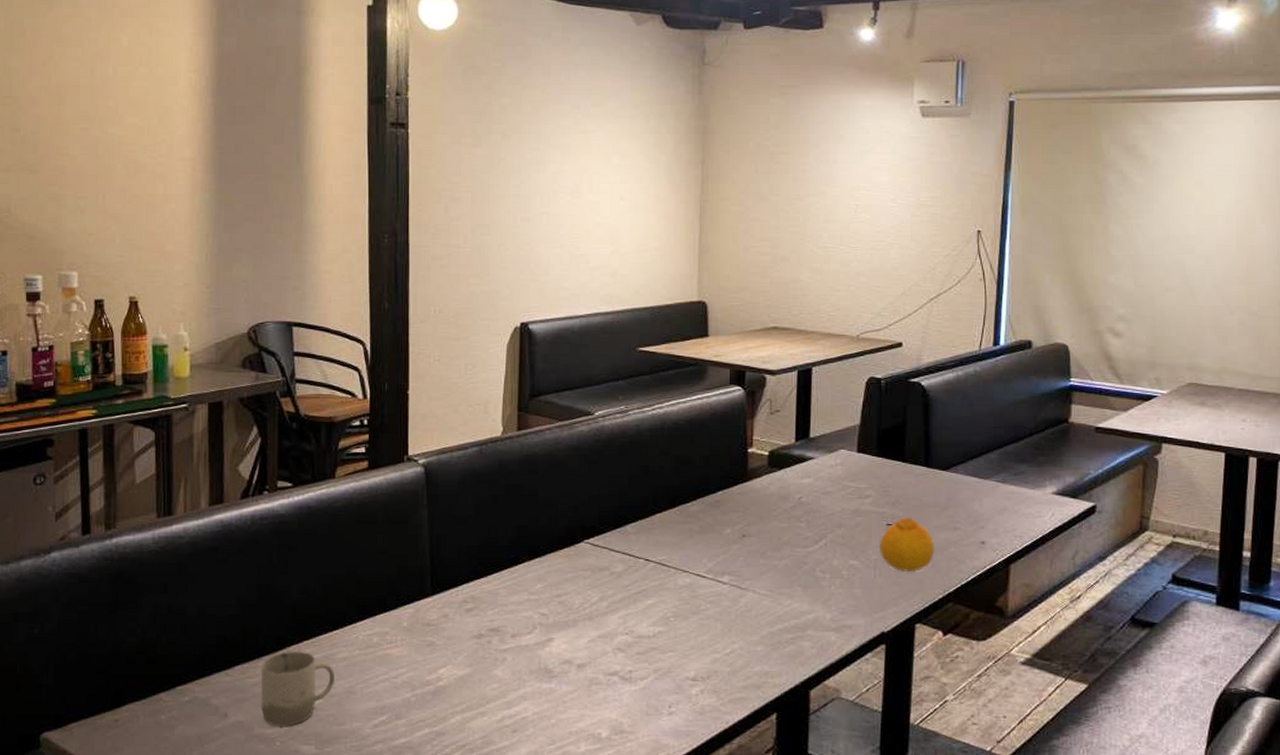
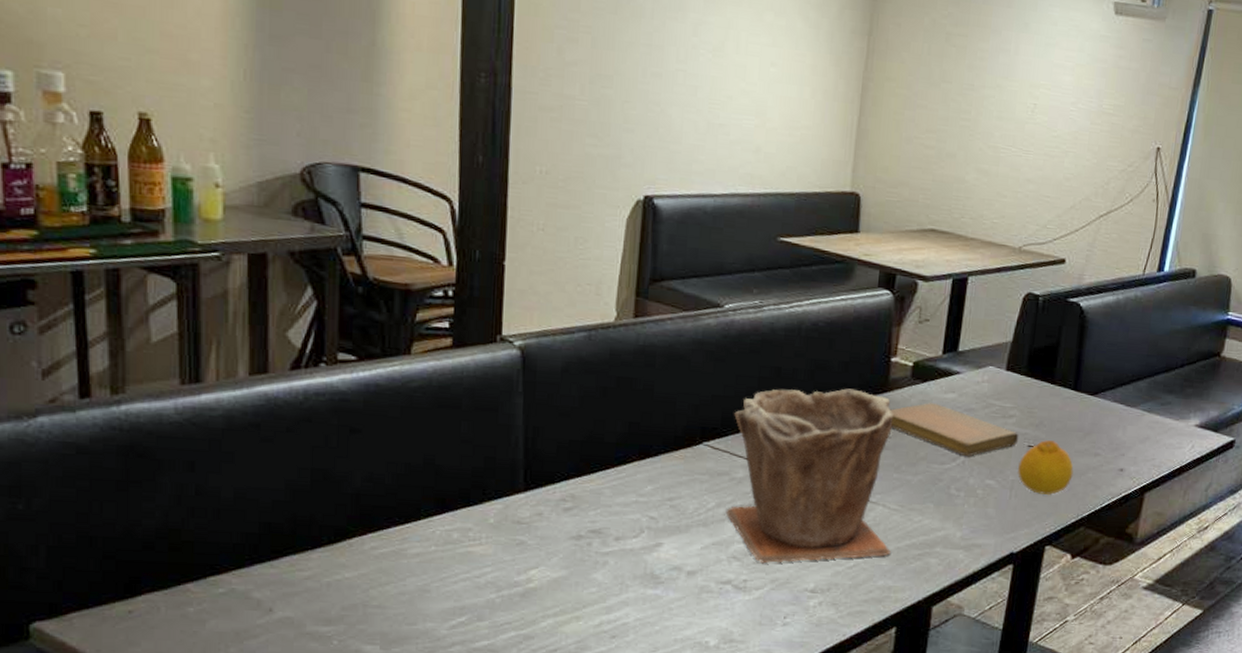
cup: present [261,651,334,727] -> none [314,543,405,625]
plant pot: none [608,481,765,654] -> present [726,388,894,564]
notebook: none [751,489,877,539] -> present [890,403,1019,457]

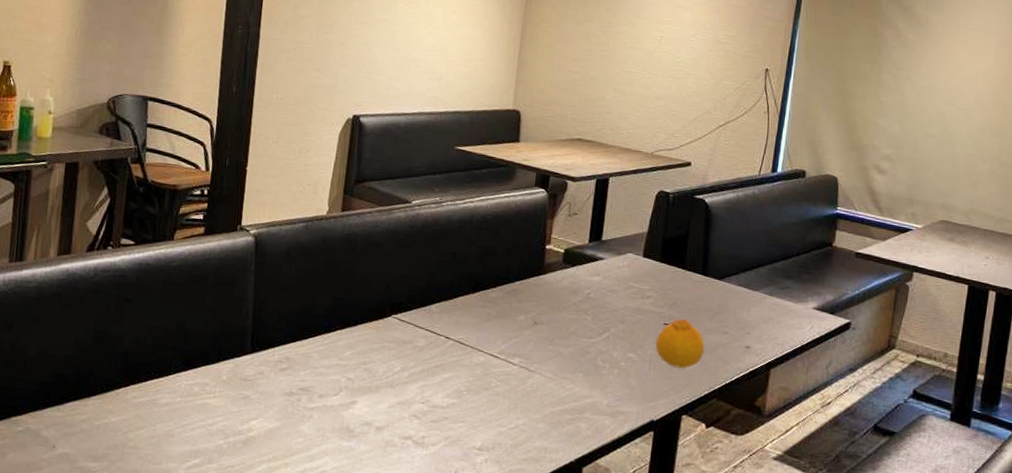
plant pot: present [726,388,894,564] -> none [409,271,548,423]
notebook: present [890,403,1019,457] -> none [545,284,656,332]

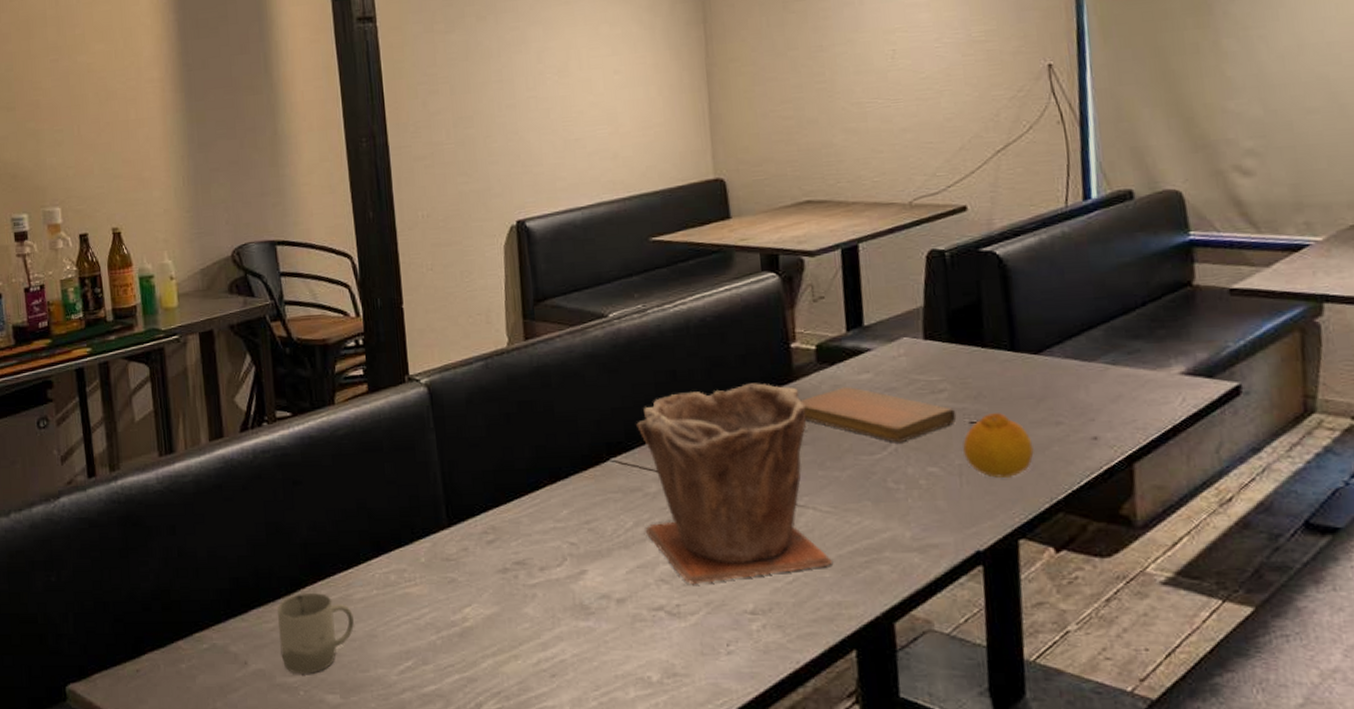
cup: none [86,393,156,462] -> present [277,592,354,675]
plant pot: none [409,271,548,423] -> present [636,383,834,585]
notebook: none [545,284,656,332] -> present [800,387,957,443]

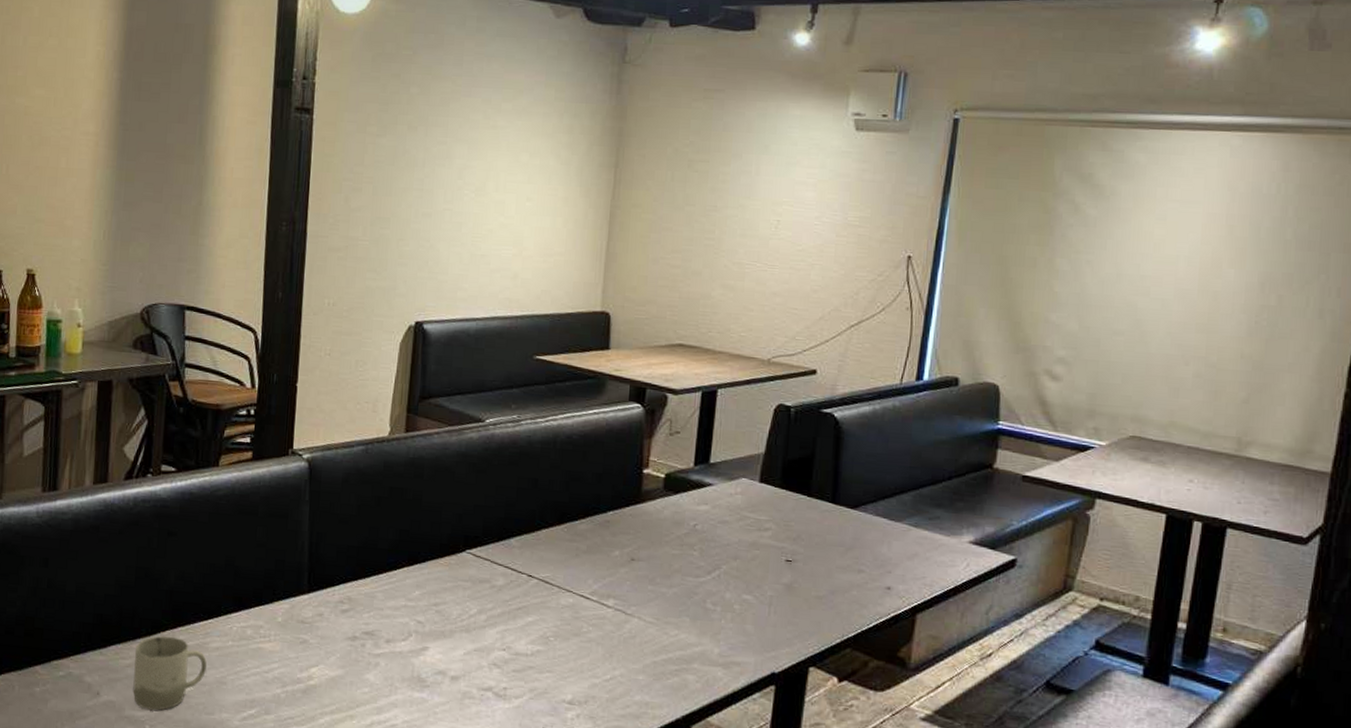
plant pot: present [636,383,834,585] -> none [487,499,648,673]
notebook: present [800,387,957,443] -> none [643,514,776,570]
fruit: present [963,413,1034,479] -> none [776,555,836,614]

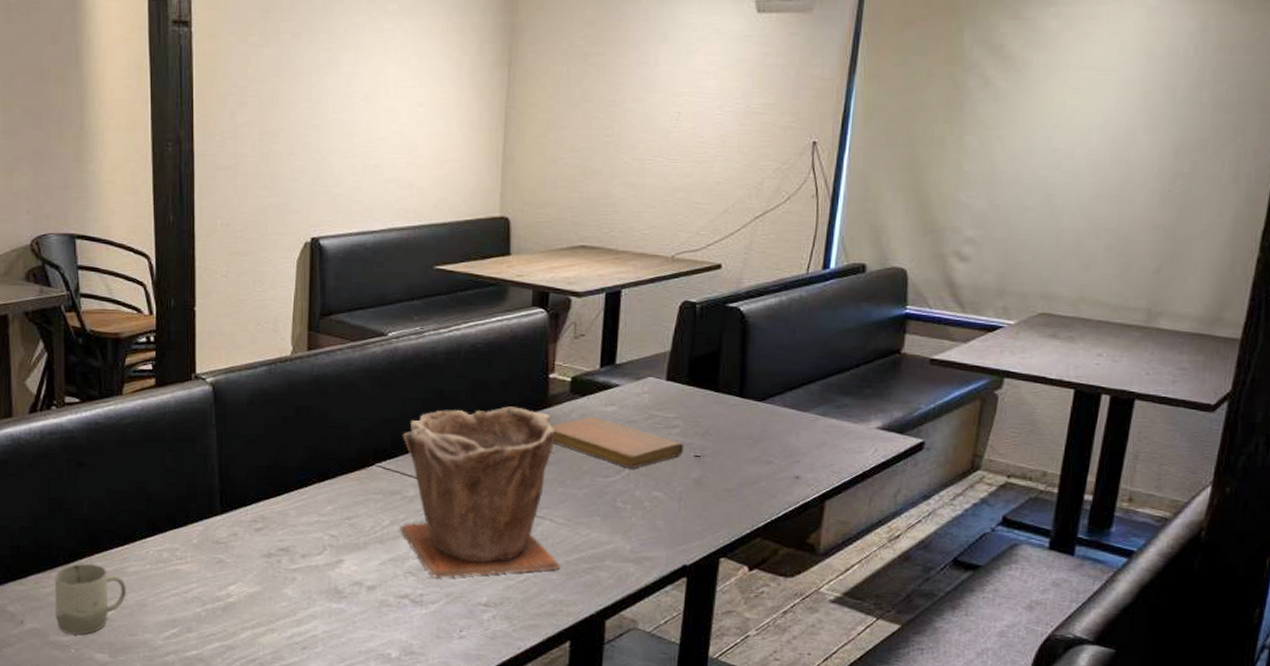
plant pot: none [487,499,648,673] -> present [400,406,561,579]
notebook: none [643,514,776,570] -> present [551,417,684,469]

